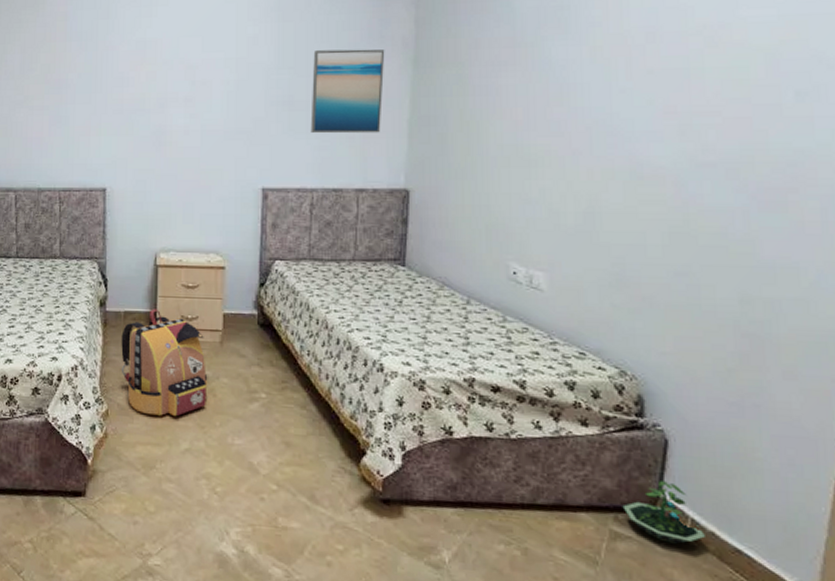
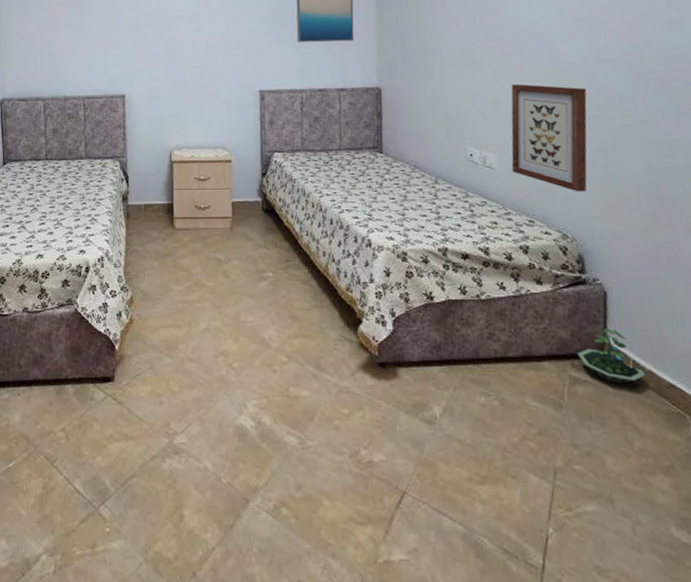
backpack: present [121,308,208,417] -> none [143,200,222,299]
wall art: none [564,190,672,323] -> present [511,83,587,192]

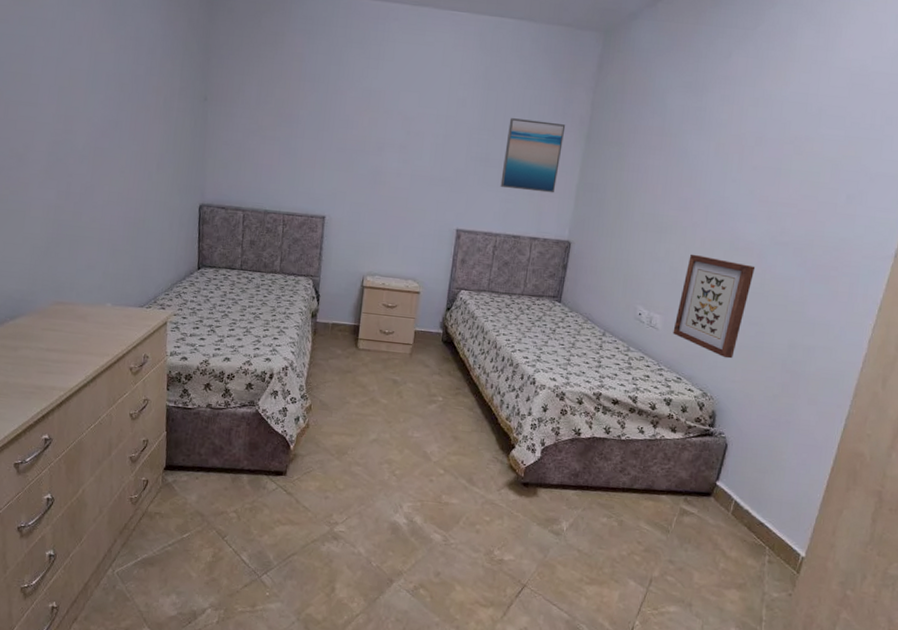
terrarium: present [577,328,645,383] -> none [691,473,742,518]

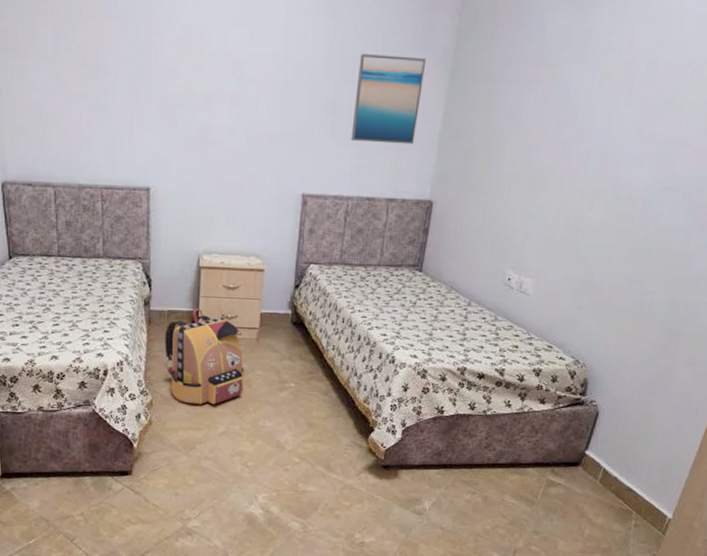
backpack: none [326,322,397,413] -> present [165,308,244,405]
wall art: present [673,254,756,359] -> none [544,207,639,322]

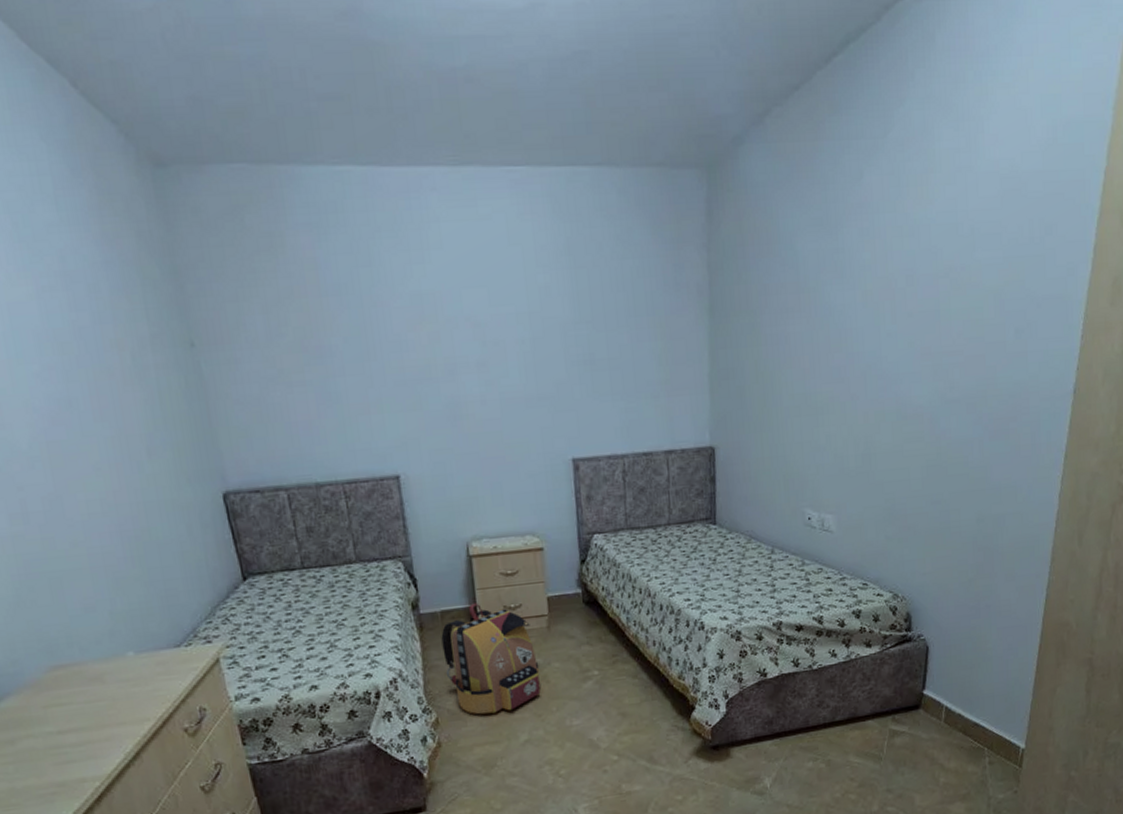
wall art: present [351,54,427,145] -> none [610,297,684,394]

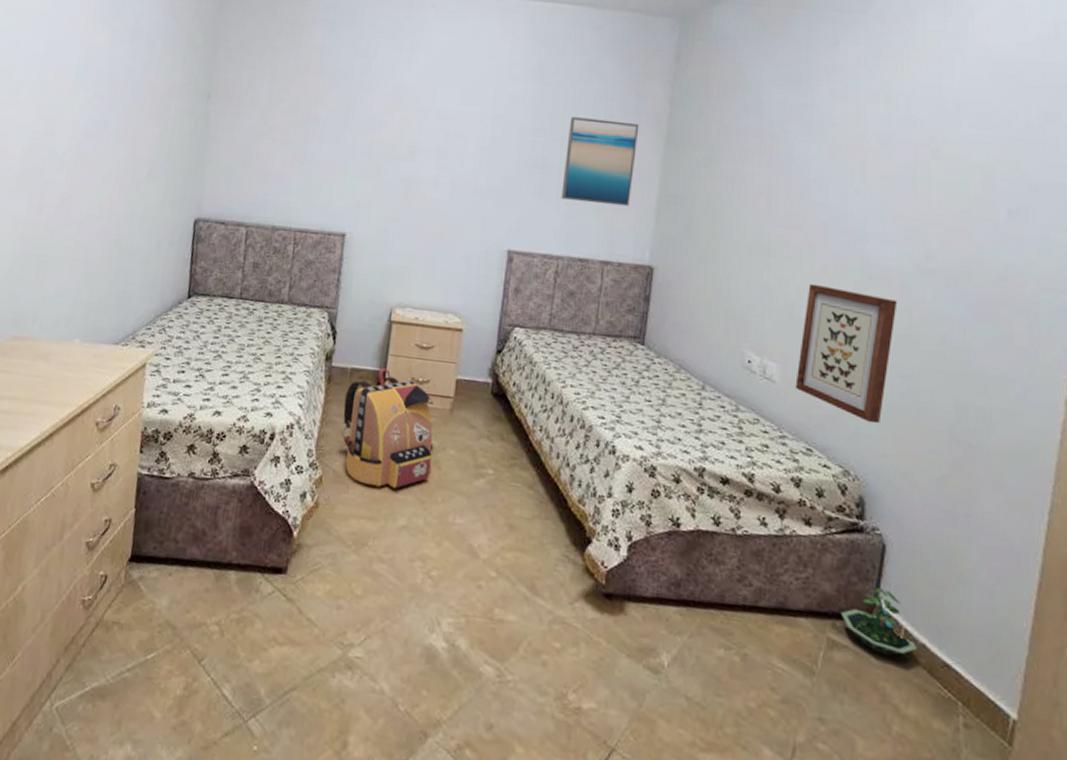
wall art: none [610,297,684,394] -> present [561,117,640,207]
wall art: none [849,433,929,549] -> present [795,283,898,424]
terrarium: none [898,681,954,730] -> present [840,587,917,656]

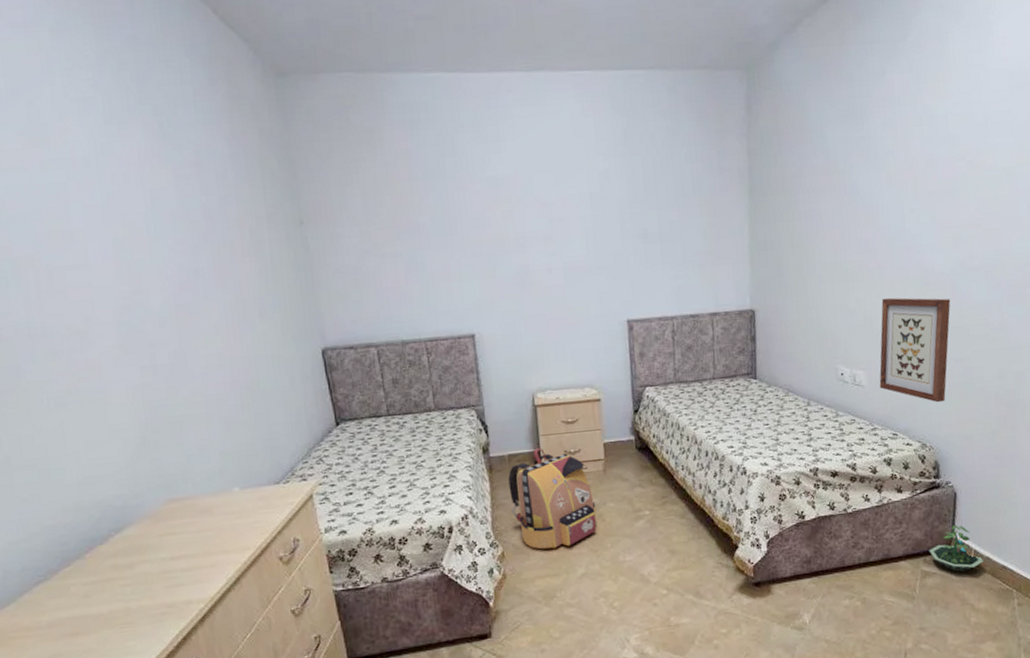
wall art: present [561,117,640,207] -> none [661,180,727,264]

